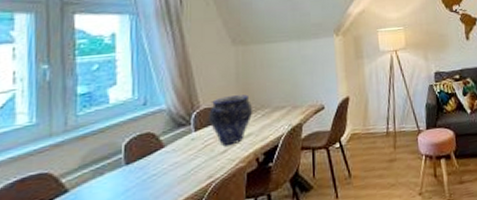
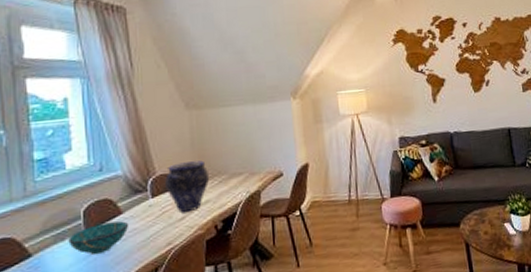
bowl: none [107,155,171,190] -> present [68,221,129,255]

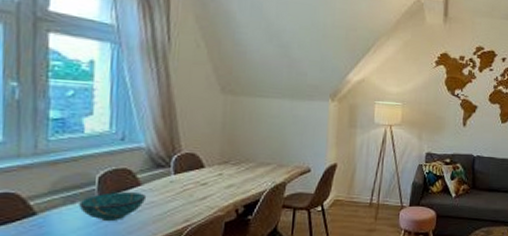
vase: present [165,160,210,213] -> none [190,144,237,194]

